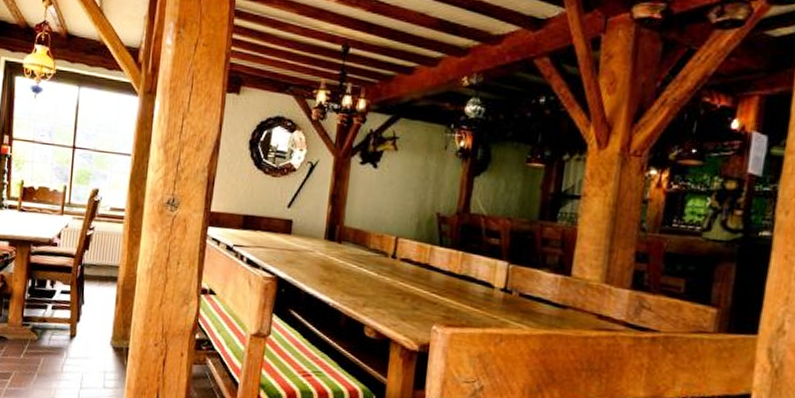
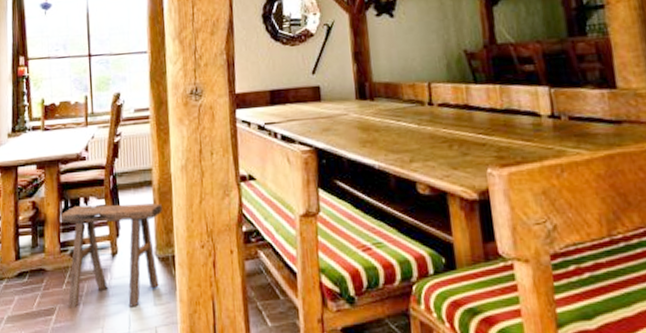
stool: none [24,287,125,386] -> present [60,203,163,307]

